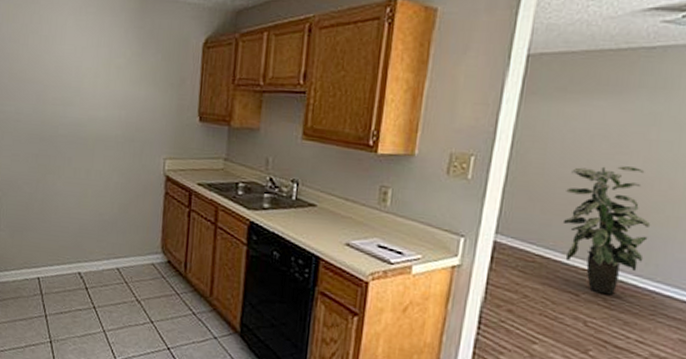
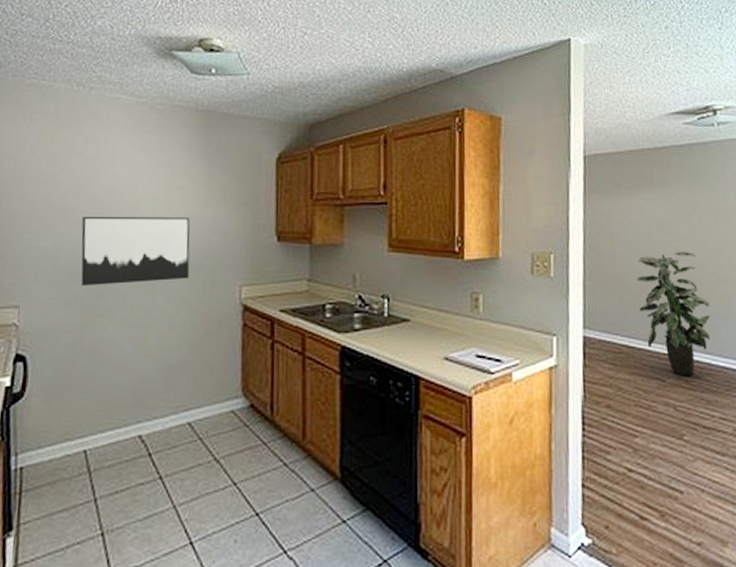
wall art: none [36,88,125,149] -> present [80,217,190,285]

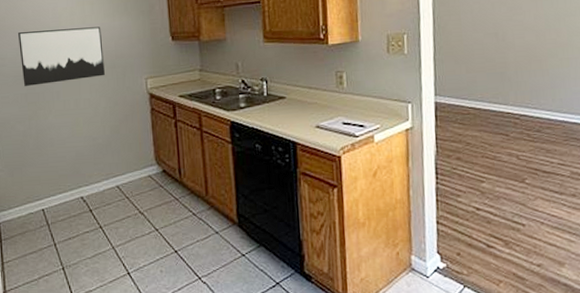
indoor plant: present [636,252,711,376] -> none [482,24,550,131]

